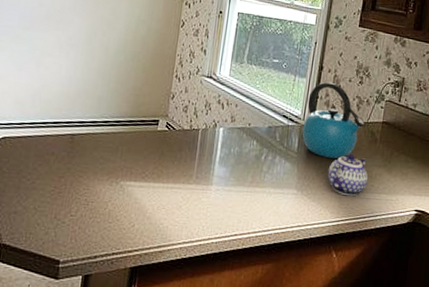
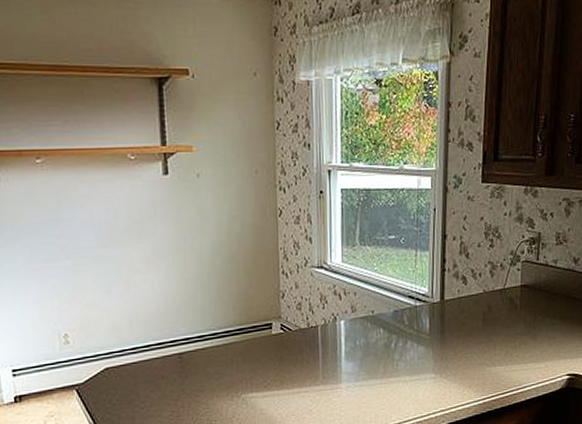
kettle: present [302,81,366,159] -> none [432,250,502,334]
teapot: present [327,153,368,197] -> none [466,325,512,372]

